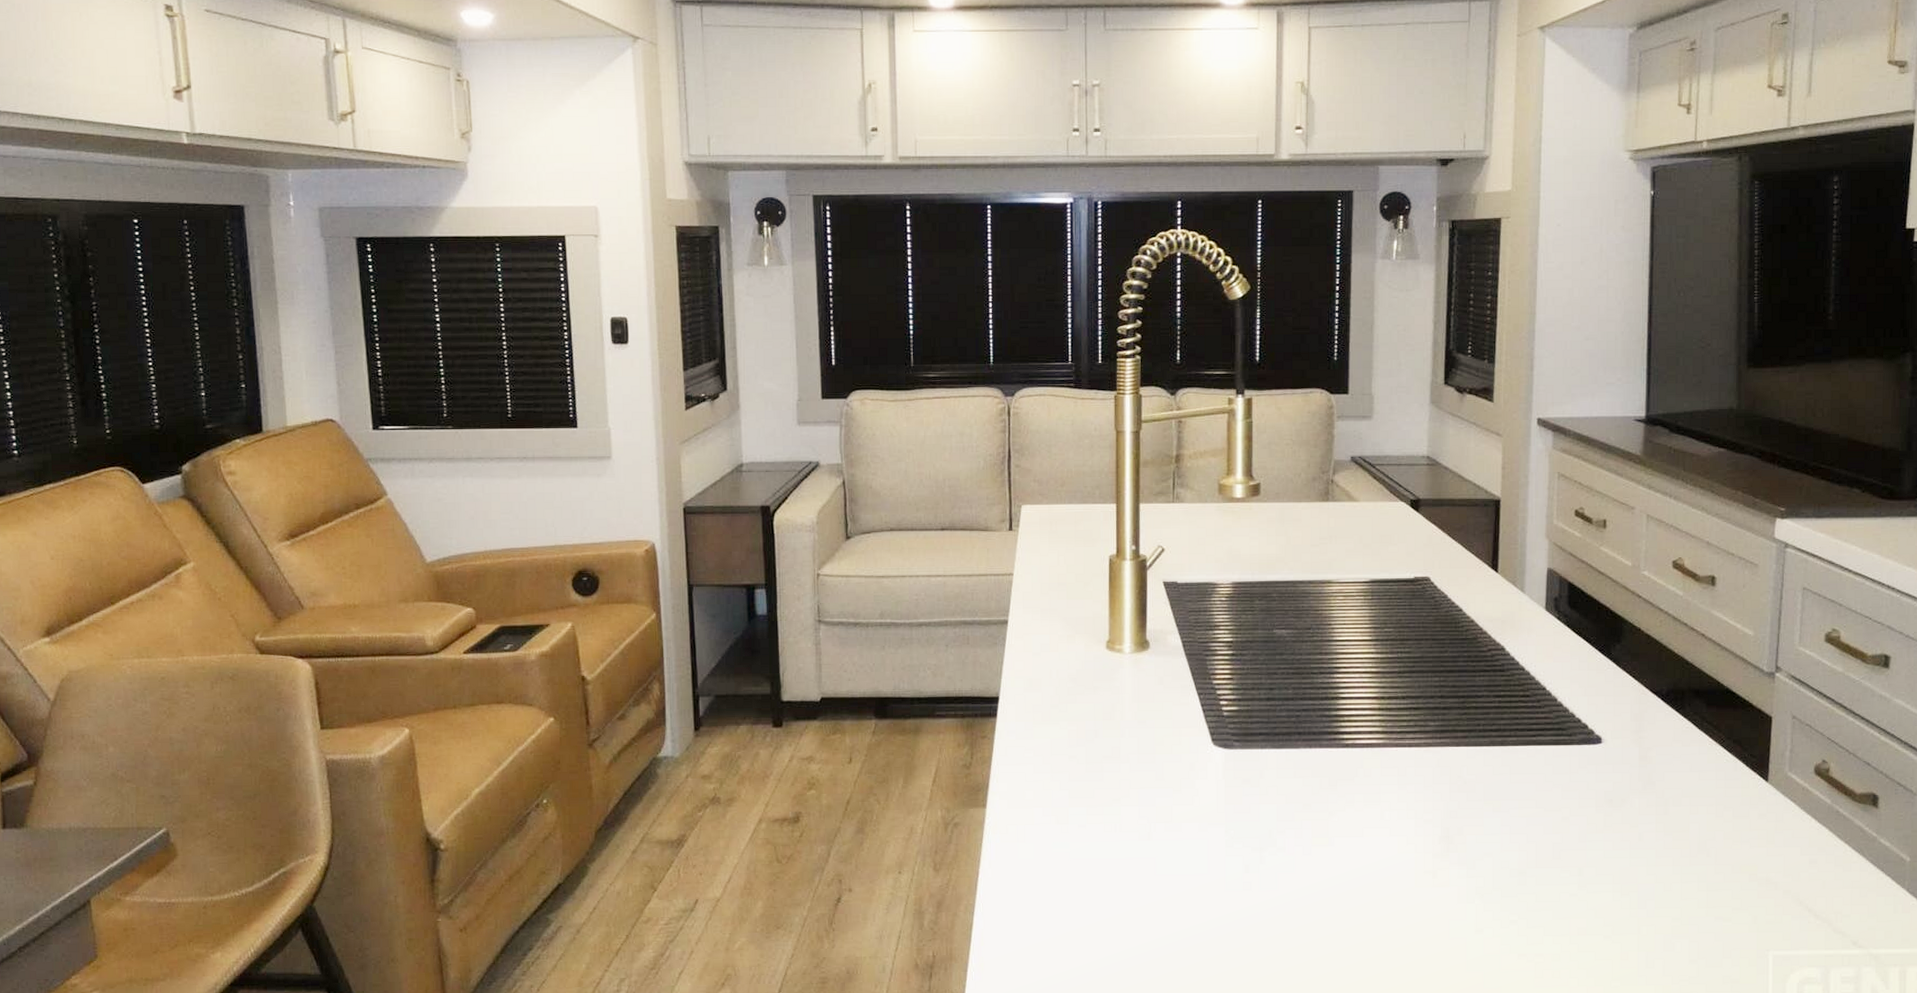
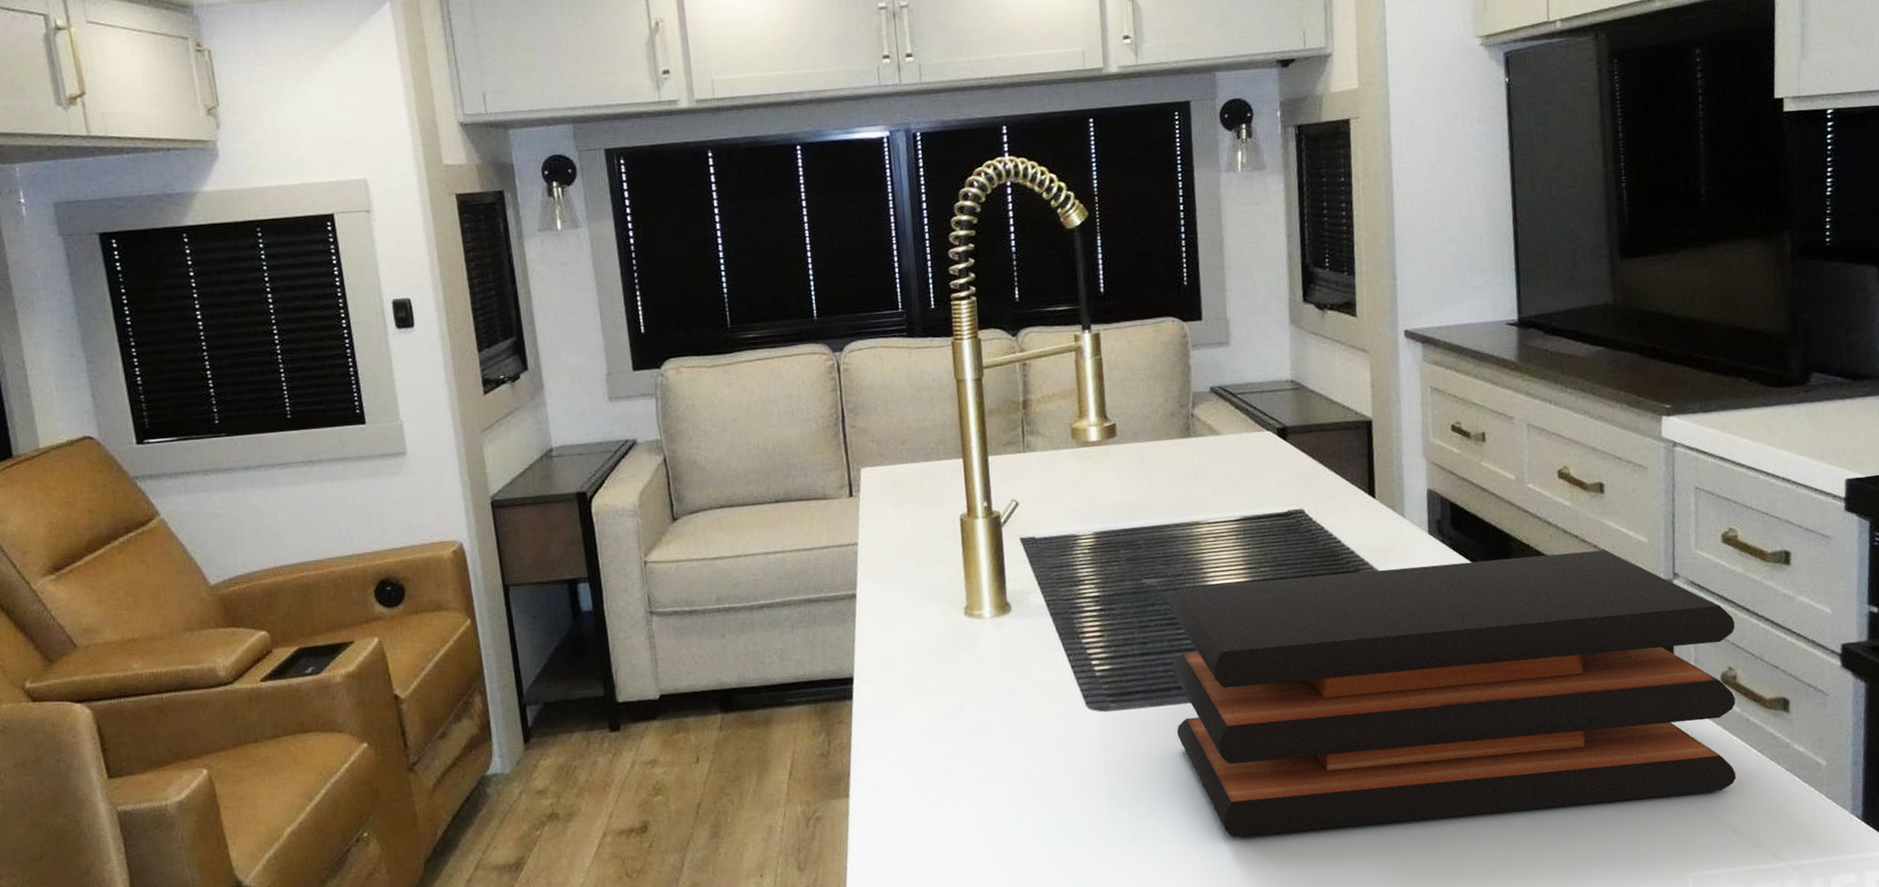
cutting board: none [1295,639,1832,878] -> present [1168,550,1736,838]

